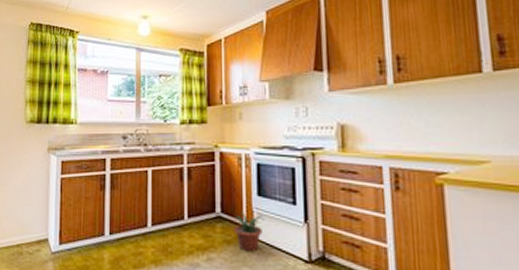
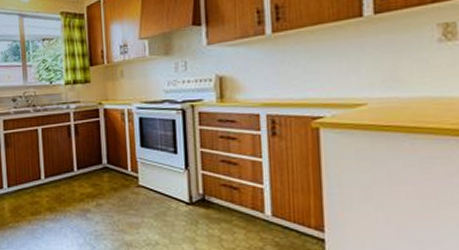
potted plant: present [234,210,265,252] -> none [119,161,149,197]

